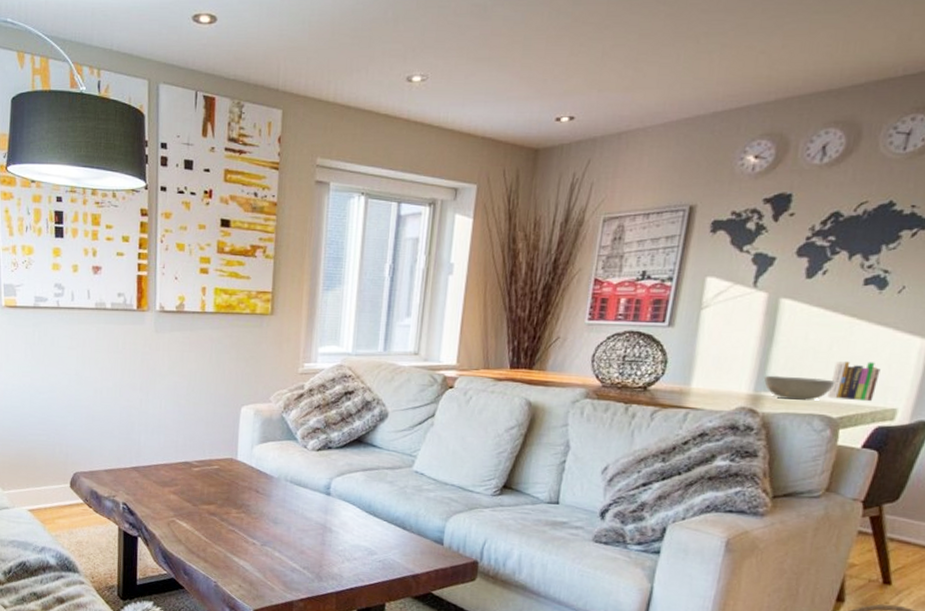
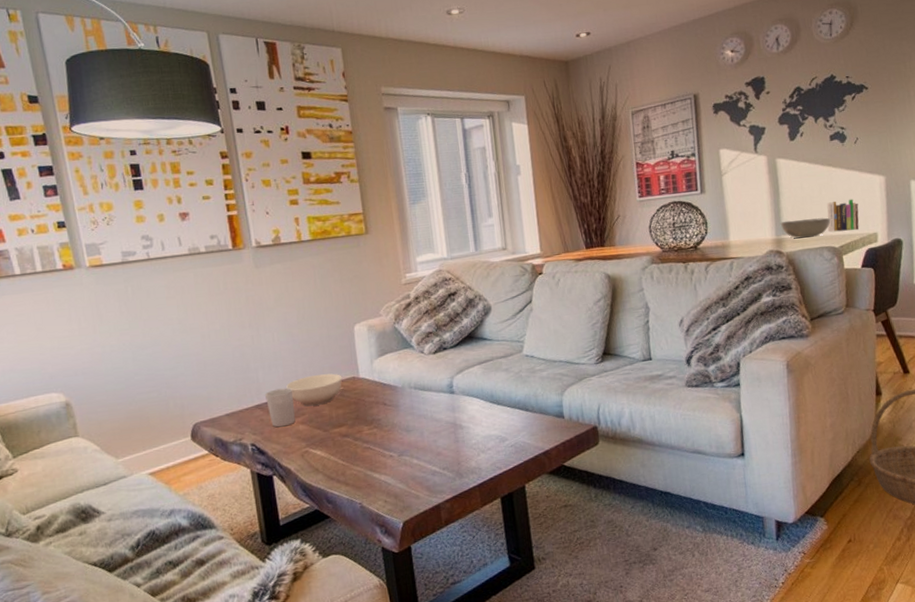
candle holder: none [143,455,171,493] -> present [265,387,295,428]
bowl: none [165,449,221,479] -> present [286,373,343,407]

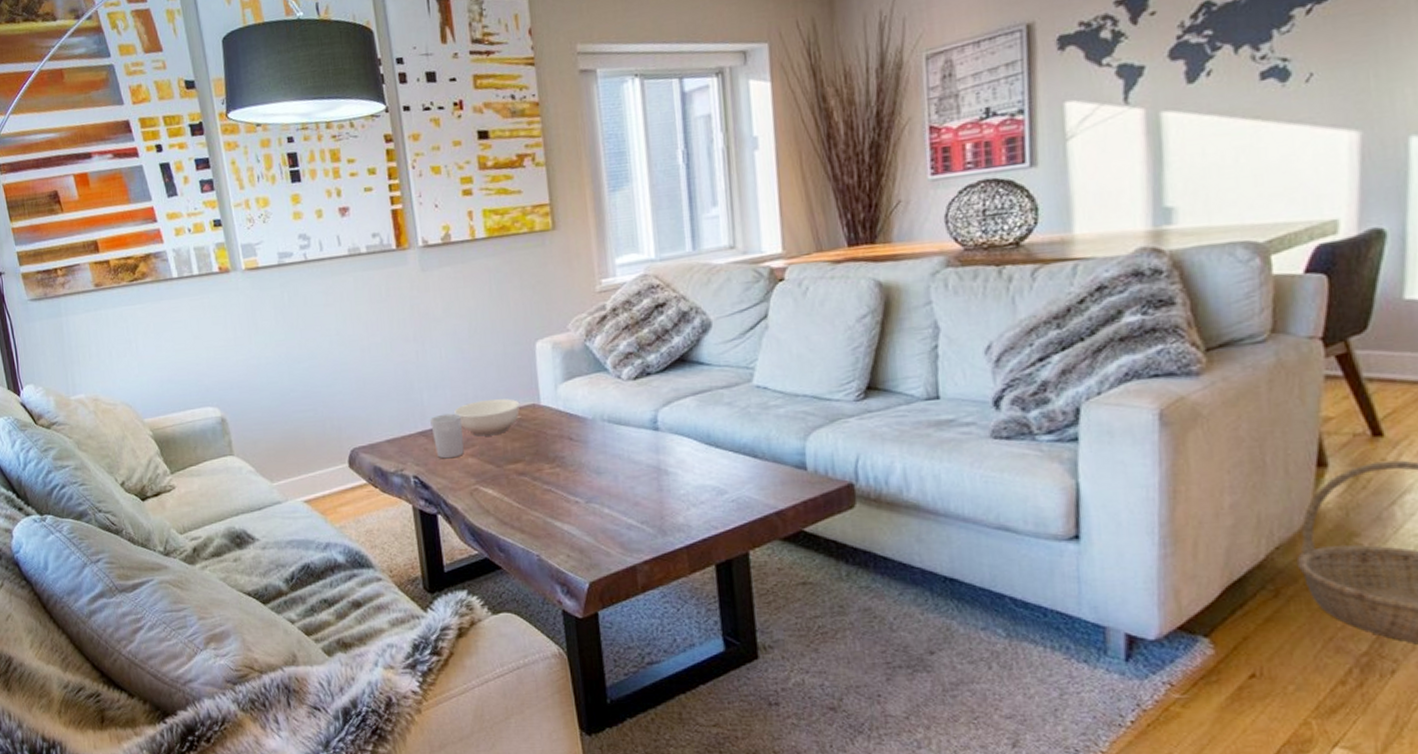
bowl: present [781,217,831,239] -> none [1163,198,1253,230]
books: present [827,199,859,233] -> none [1246,168,1306,220]

